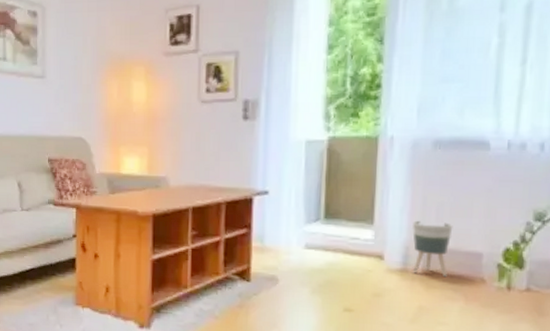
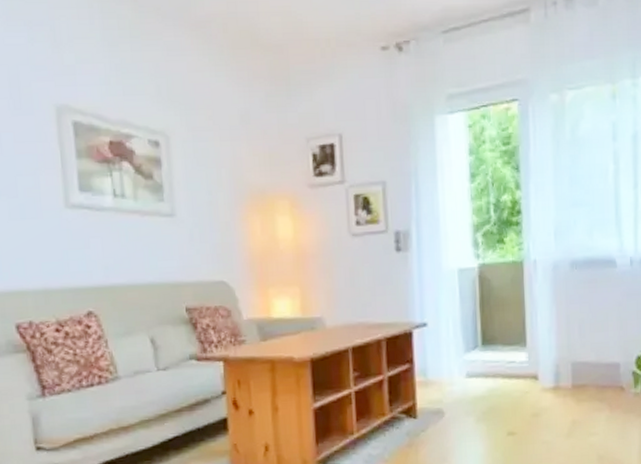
planter: present [412,220,453,278] -> none [560,338,594,390]

